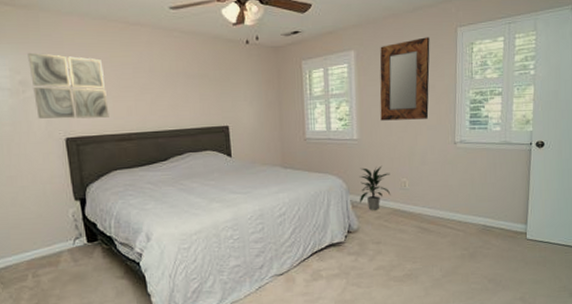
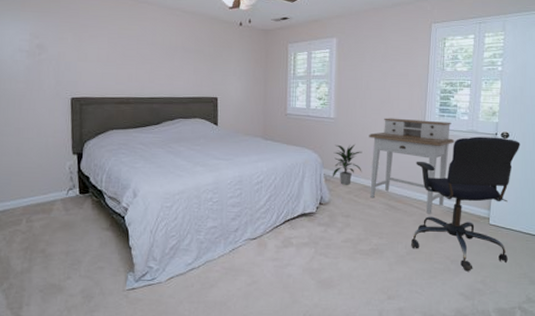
wall art: present [28,52,109,119] -> none [47,20,112,82]
home mirror: present [380,37,430,121] -> none [356,30,406,104]
desk: none [396,134,488,234] -> present [369,118,455,214]
office chair: none [446,147,556,290] -> present [411,136,520,272]

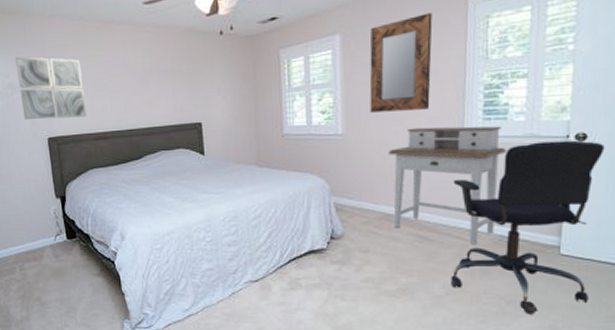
wall art: none [47,20,112,82] -> present [15,56,87,120]
indoor plant: present [333,144,363,185] -> none [344,164,382,214]
home mirror: none [356,30,406,104] -> present [369,13,433,113]

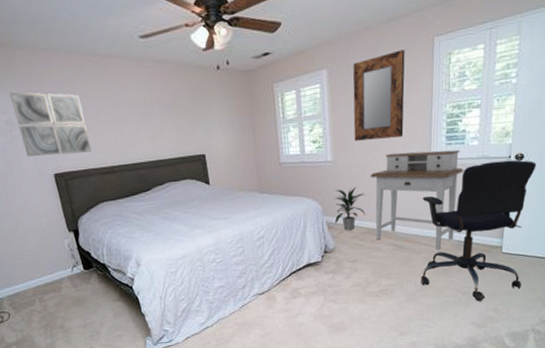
indoor plant: none [344,164,382,214] -> present [334,186,366,231]

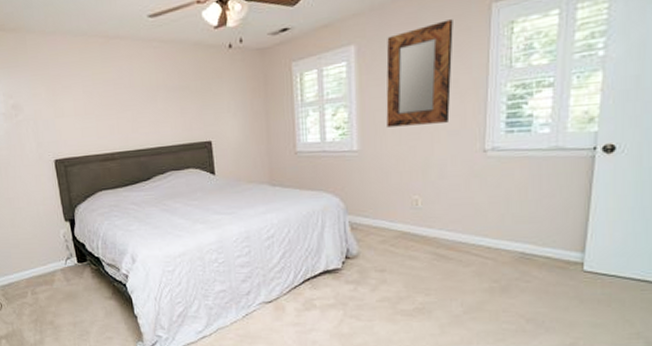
wall art: present [9,91,92,157] -> none [18,75,93,141]
indoor plant: present [334,186,366,231] -> none [359,180,399,233]
desk: present [370,149,464,250] -> none [405,138,530,262]
office chair: present [421,159,536,302] -> none [469,152,634,332]

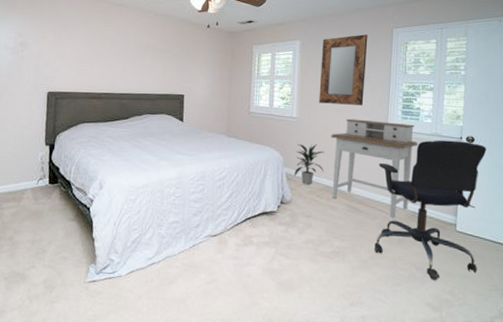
indoor plant: none [359,180,399,233] -> present [295,143,325,185]
desk: none [405,138,530,262] -> present [331,118,418,218]
office chair: none [469,152,634,332] -> present [374,140,487,281]

